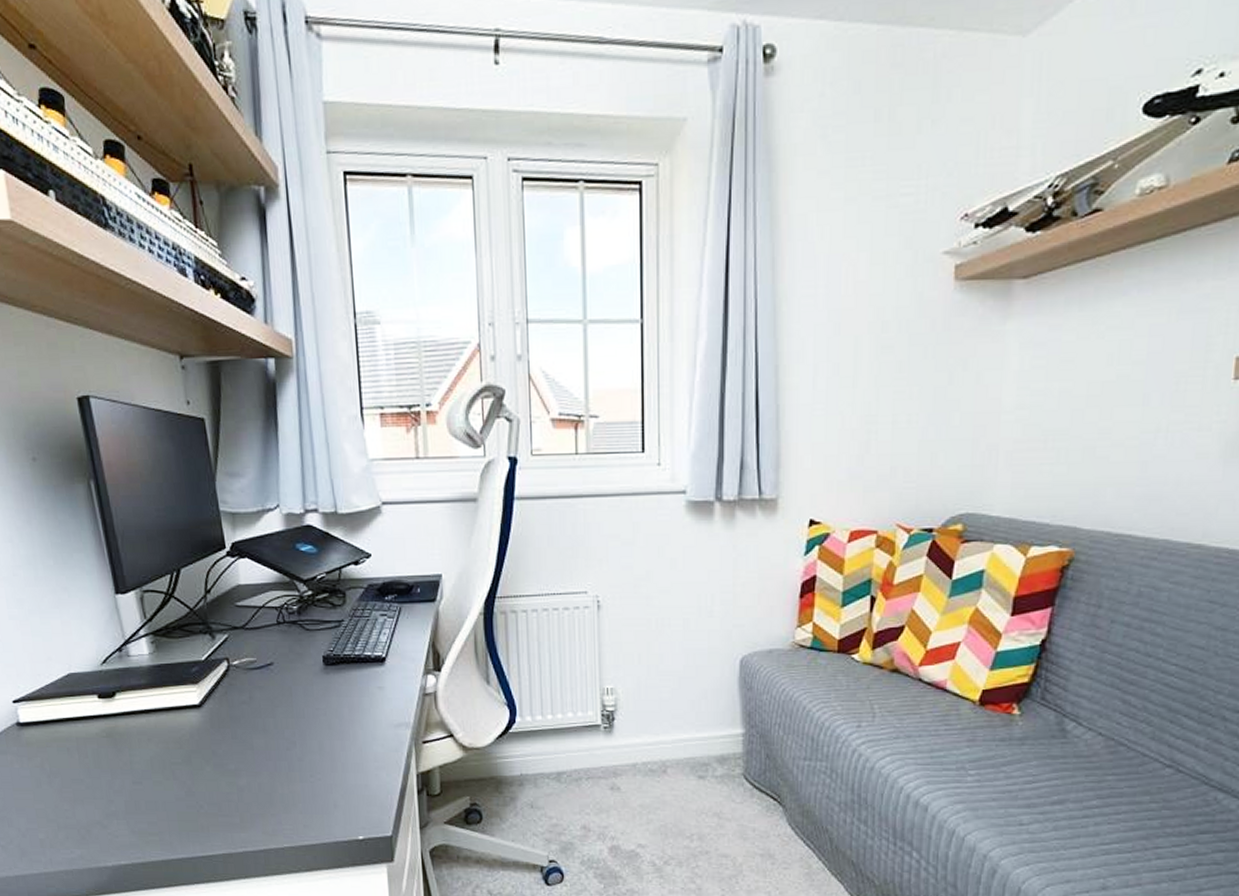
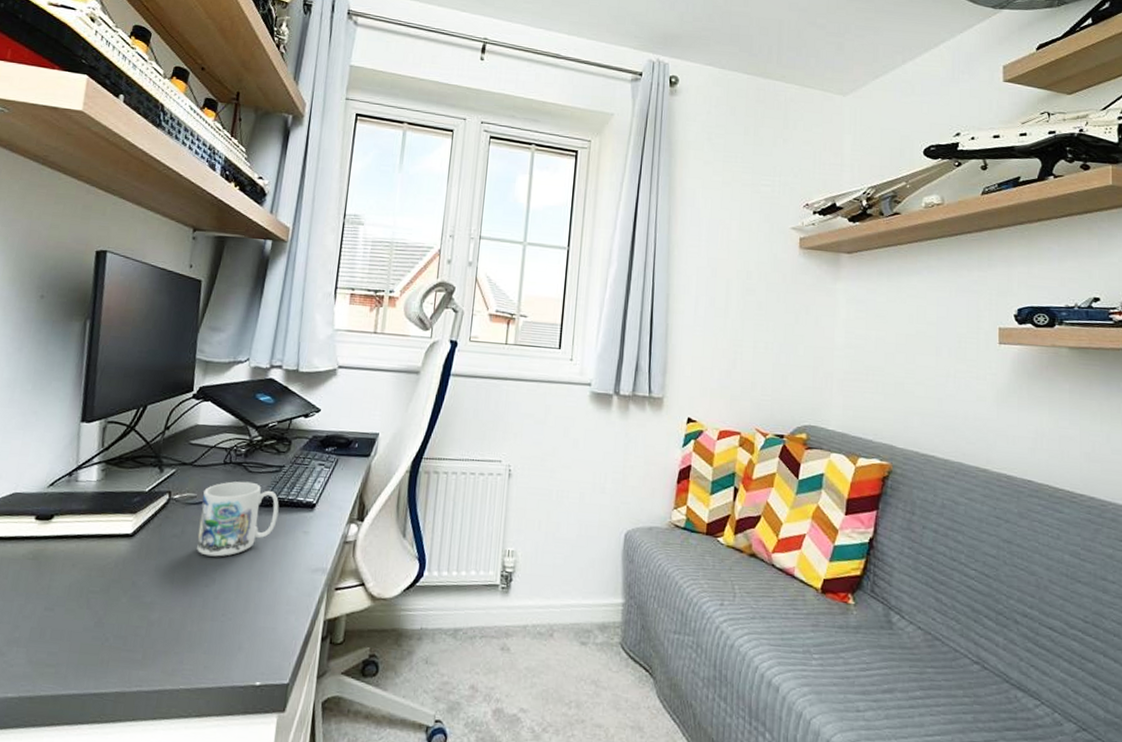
mug: none [263,640,348,720] -> present [197,481,279,557]

